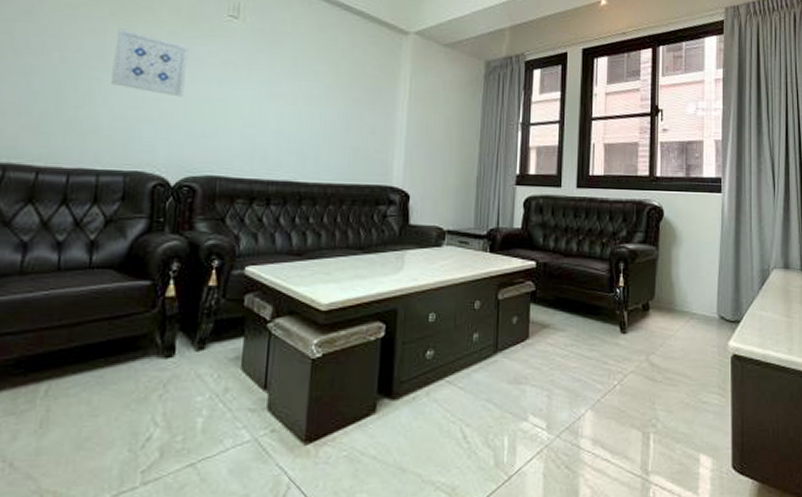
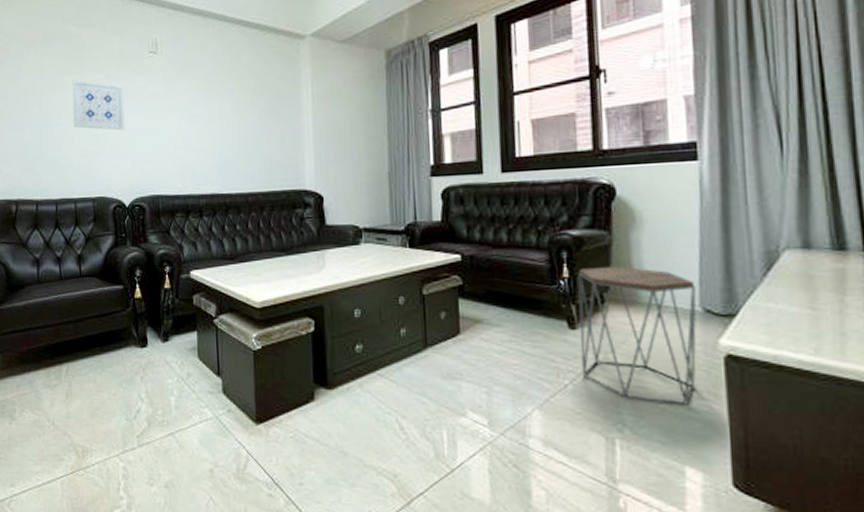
side table: none [628,277,715,400] -> present [578,266,697,405]

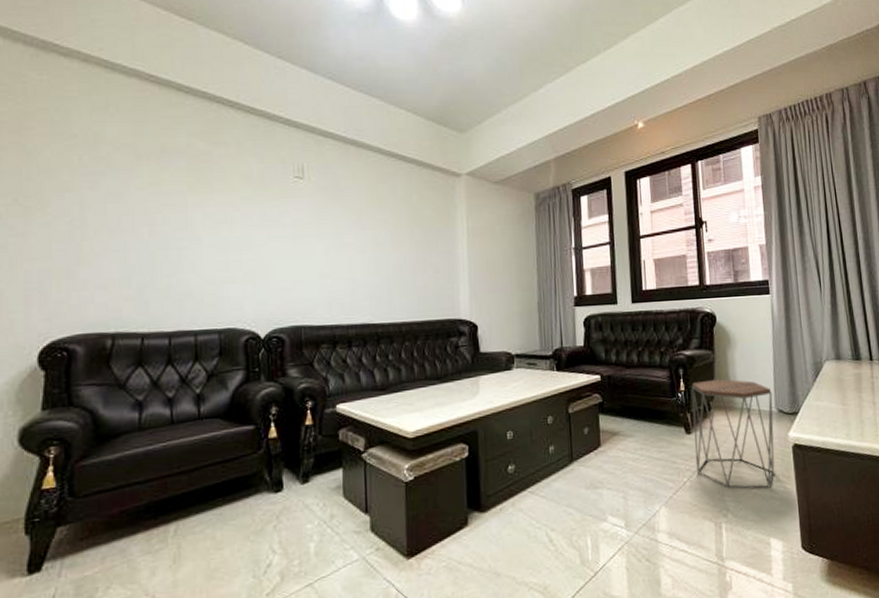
wall art: present [72,79,125,131] -> none [196,199,263,257]

